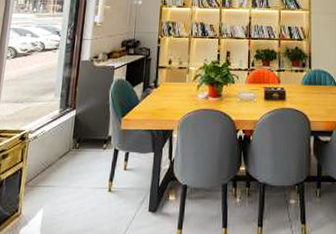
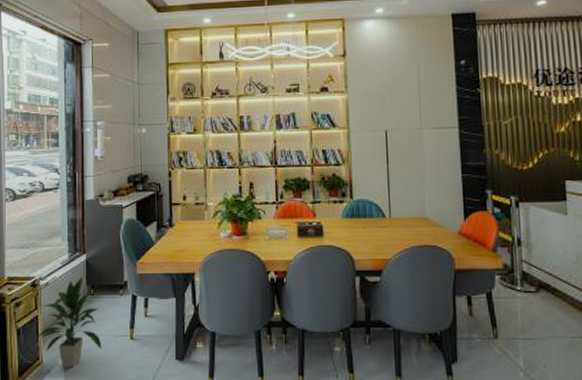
indoor plant: none [18,131,82,220] -> present [36,276,102,368]

